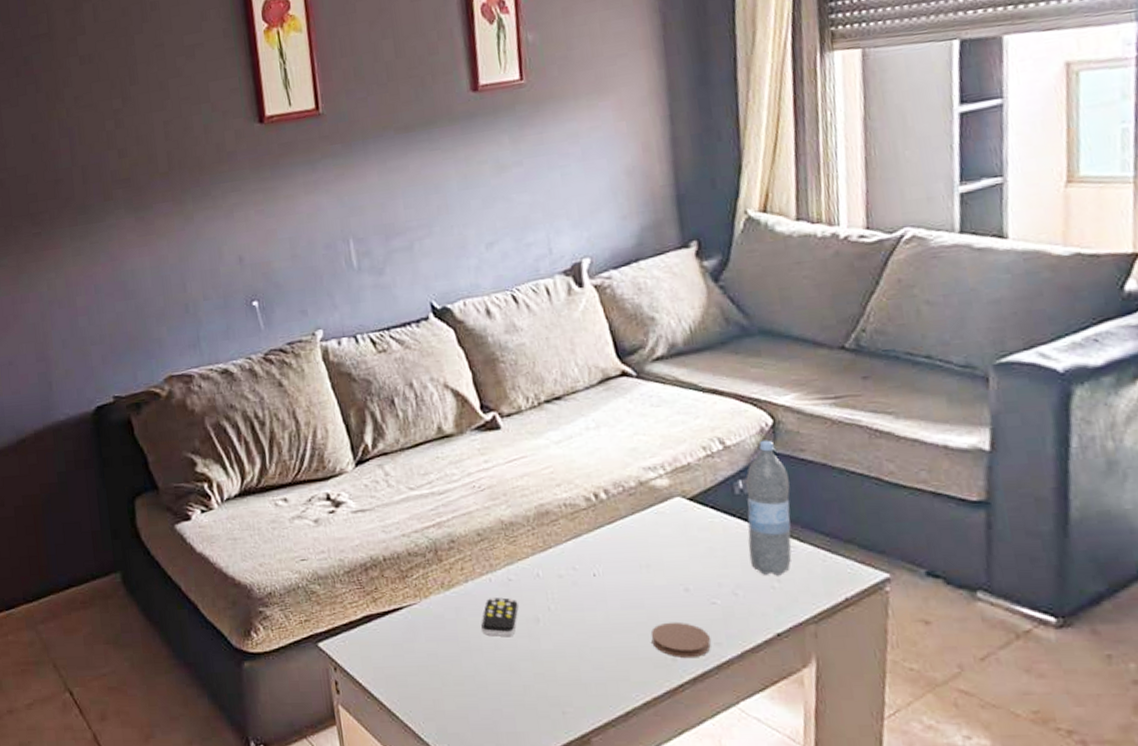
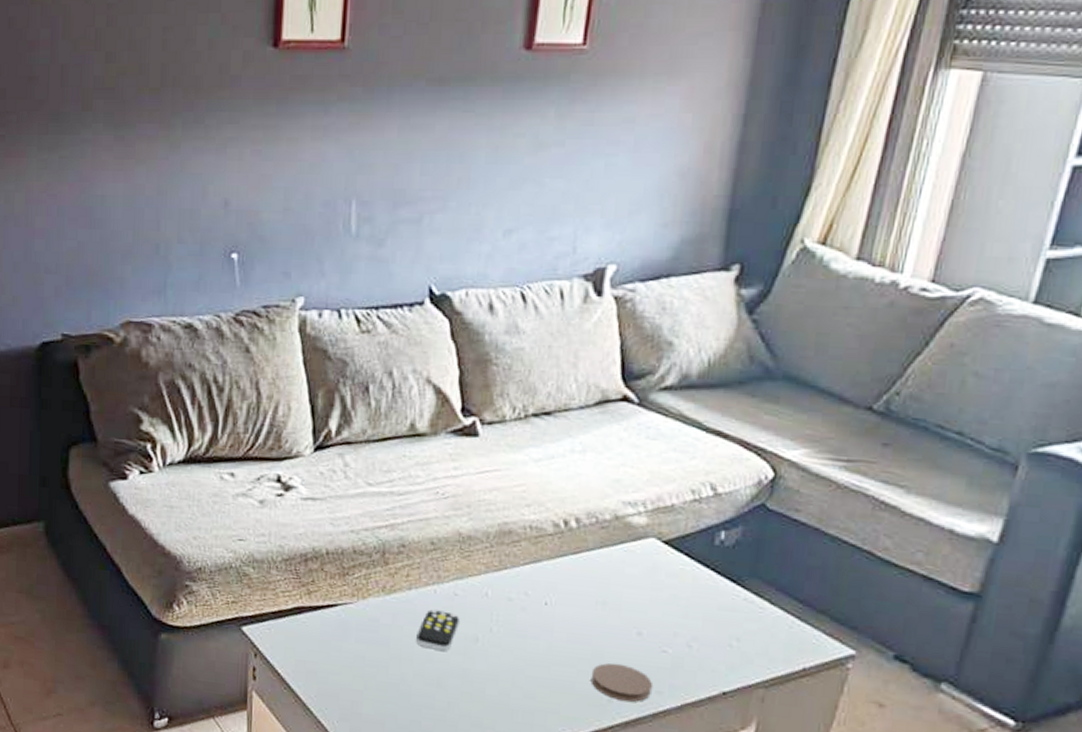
water bottle: present [746,440,792,576] -> none [713,493,776,635]

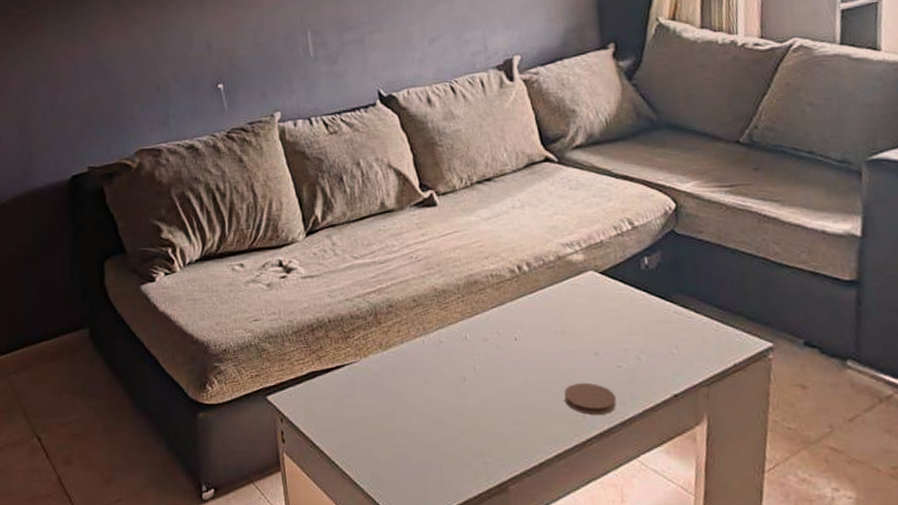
remote control: present [416,609,460,652] -> none [414,358,448,394]

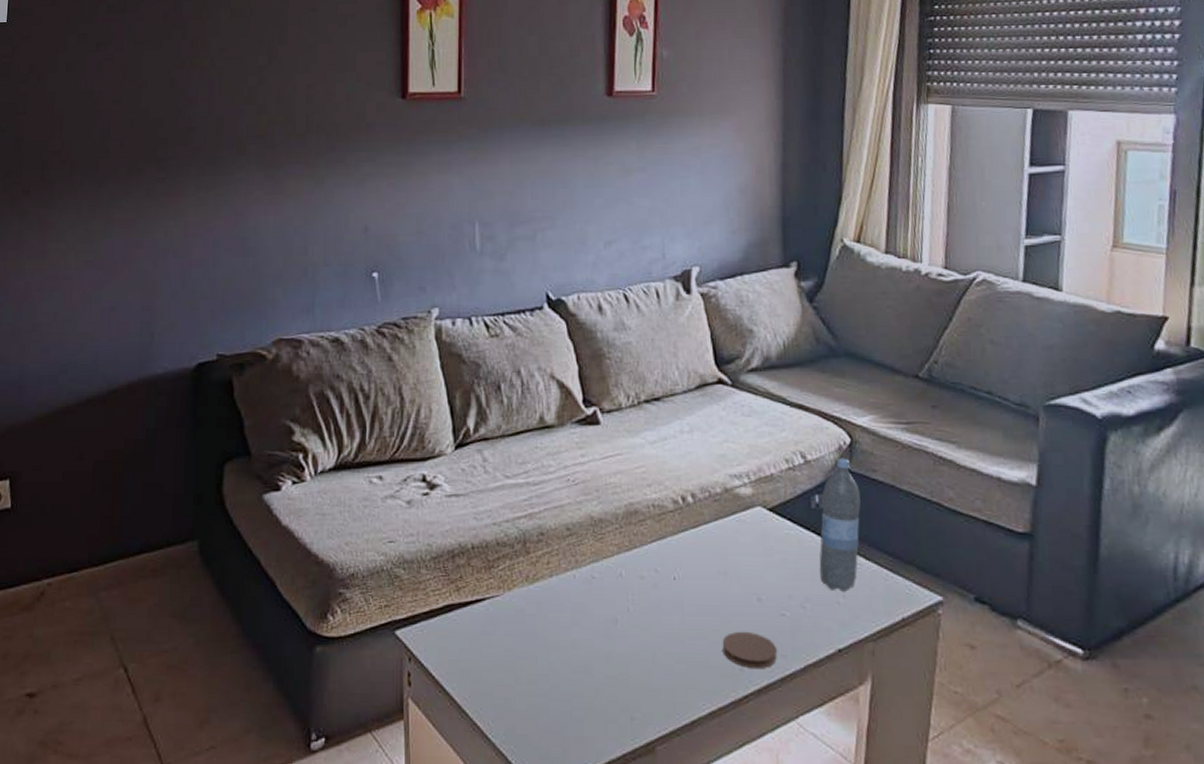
water bottle: none [651,222,689,343] -> present [819,458,861,592]

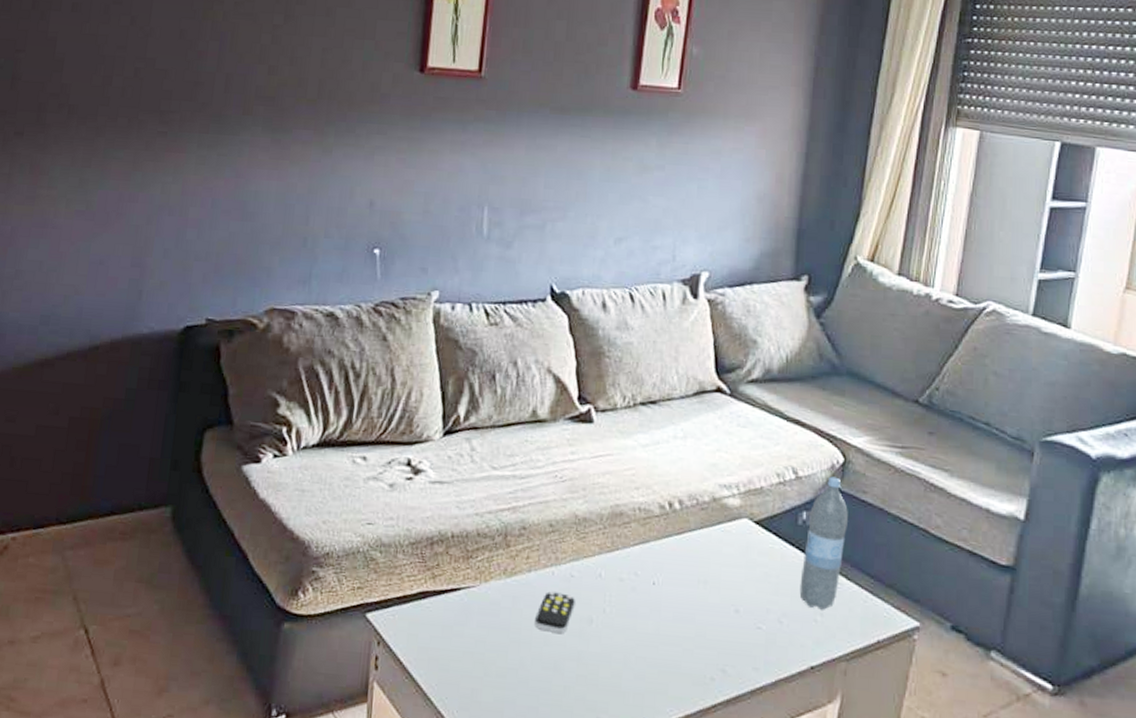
remote control: none [561,595,599,637] -> present [535,591,575,634]
coaster: present [722,631,778,668] -> none [695,641,751,679]

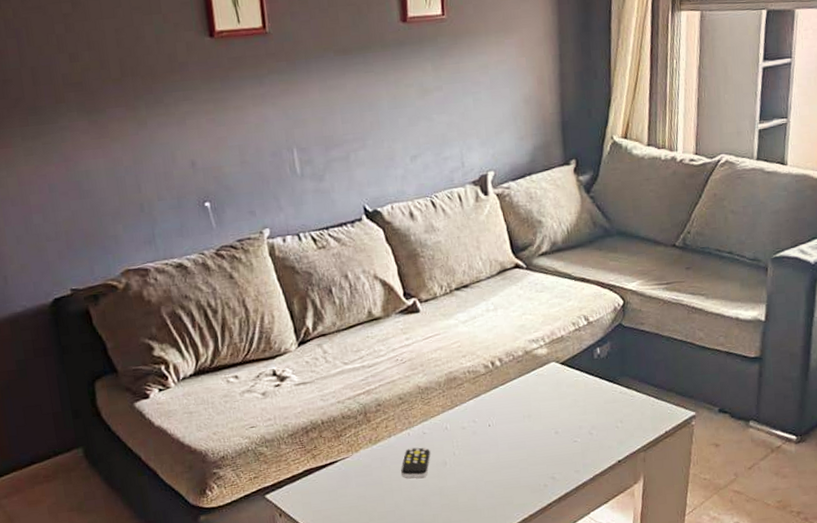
water bottle: present [799,476,848,610] -> none [601,316,633,418]

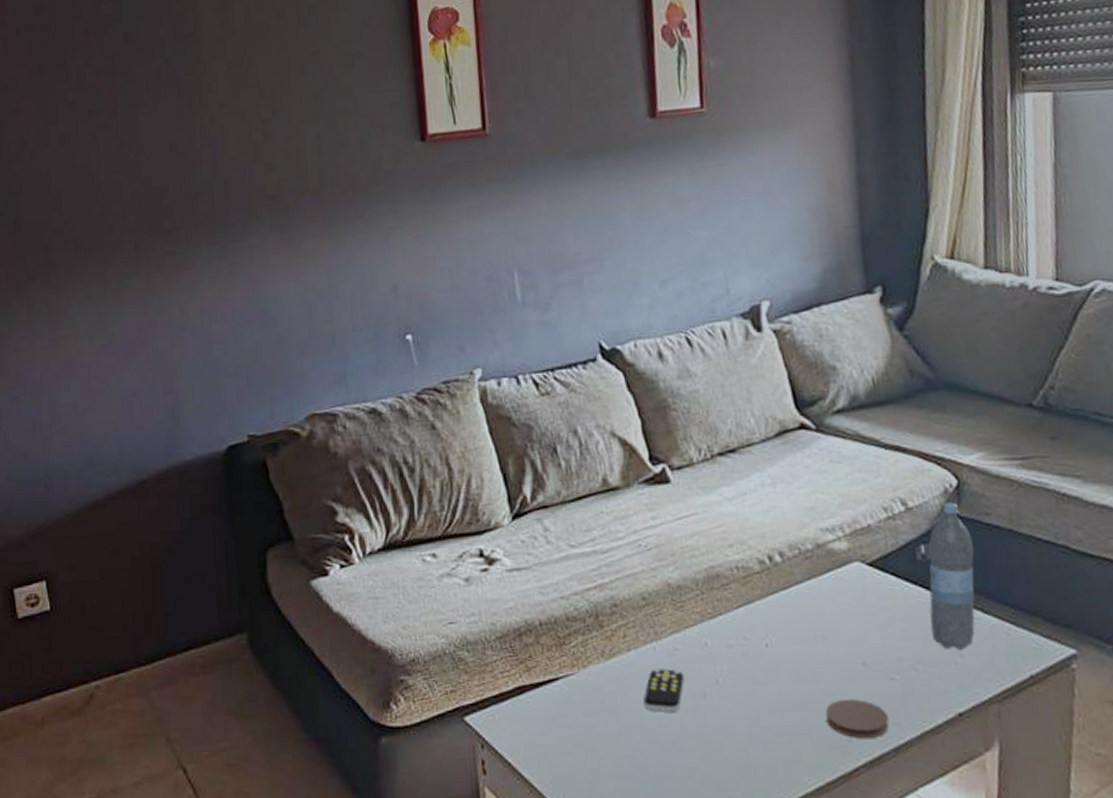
coaster: none [529,457,573,484] -> present [825,698,889,738]
water bottle: none [601,316,633,418] -> present [928,502,975,650]

